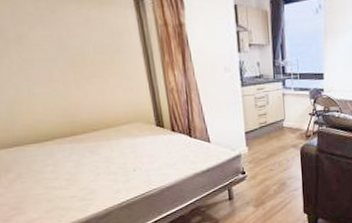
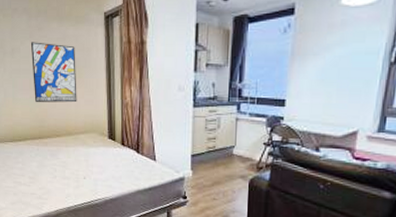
wall art: none [43,27,114,95] -> present [31,42,77,103]

